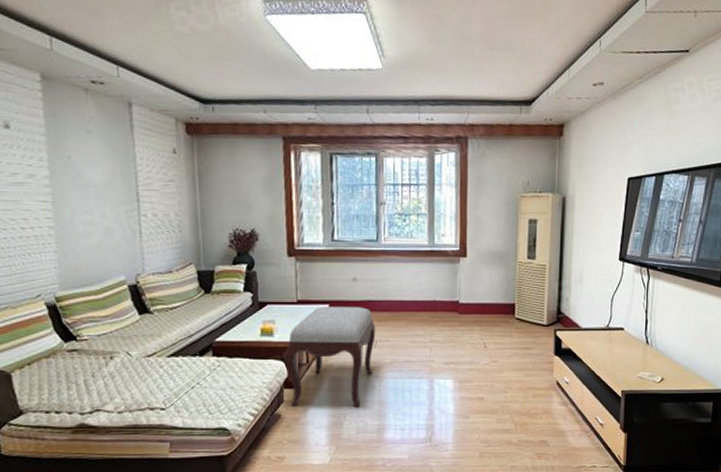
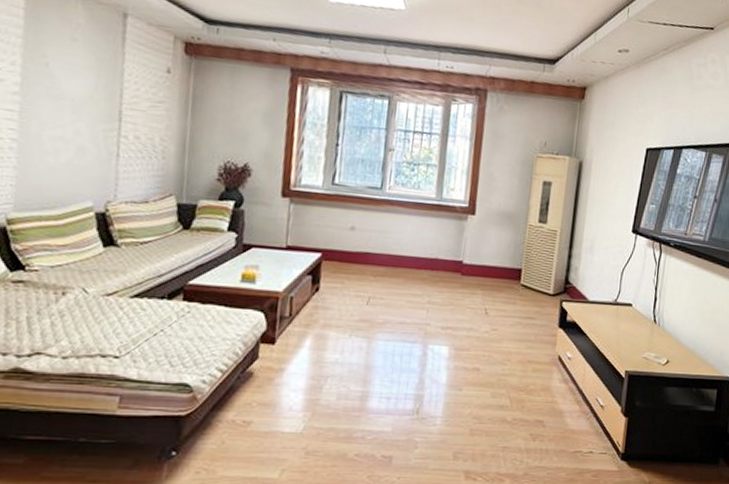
ottoman: present [285,307,376,408] -> none [265,255,371,371]

